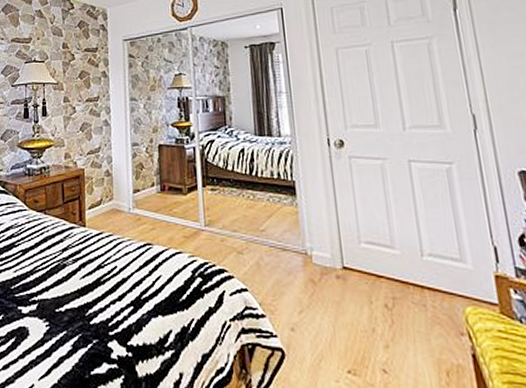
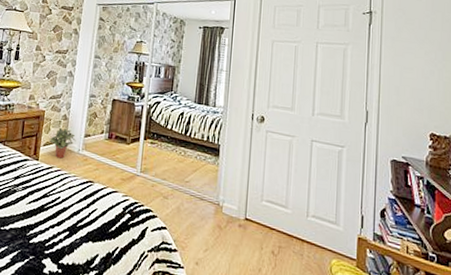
potted plant: none [95,185,125,221] -> present [50,127,76,159]

